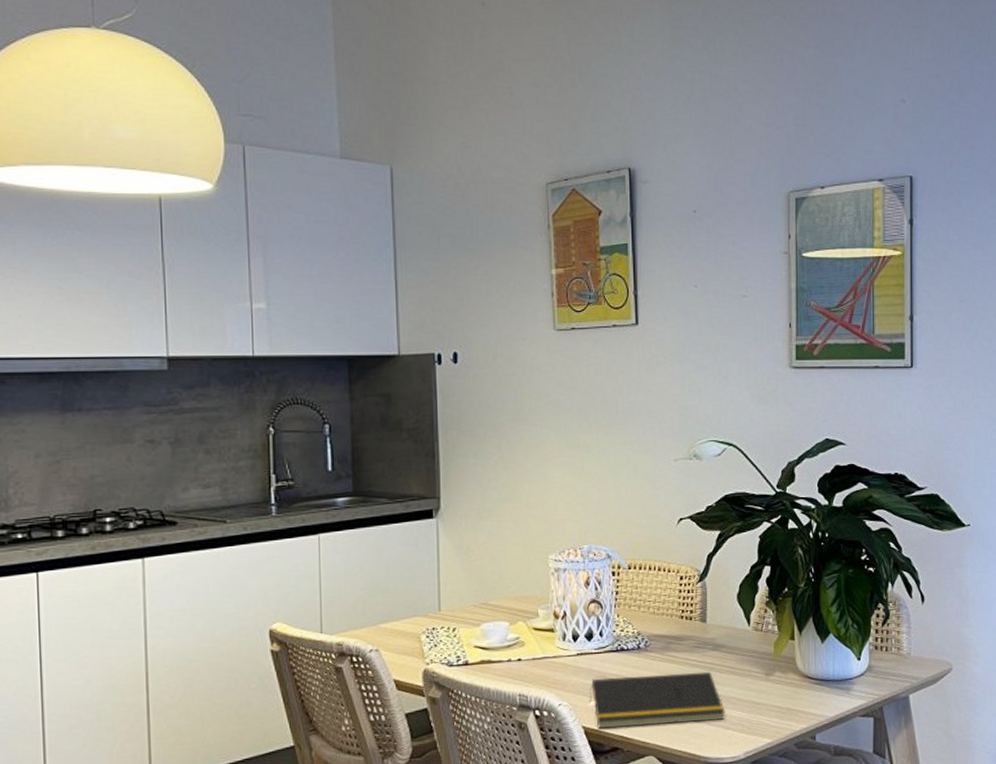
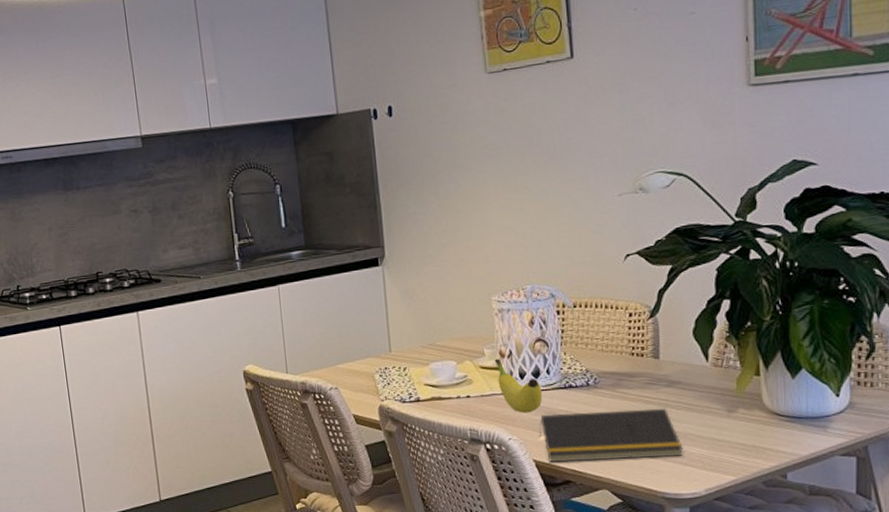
fruit: none [548,620,595,677] -> present [494,359,543,413]

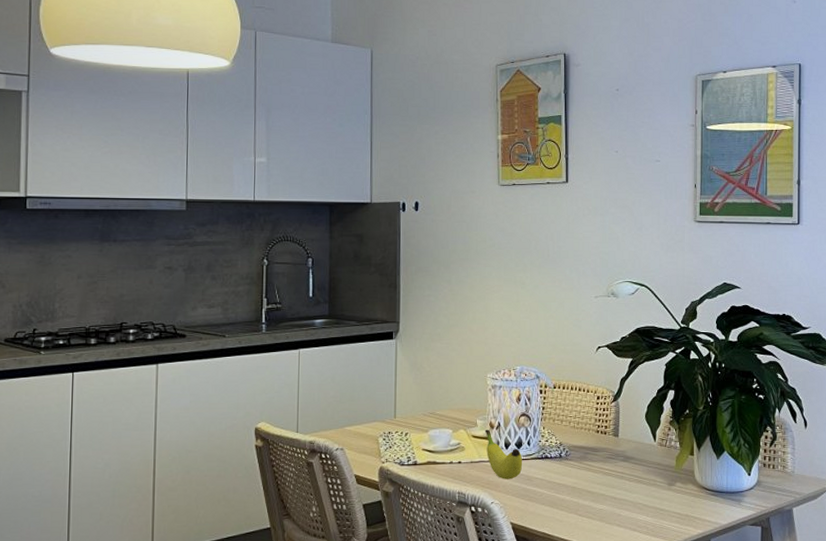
notepad: present [539,408,683,462] -> none [517,479,632,525]

